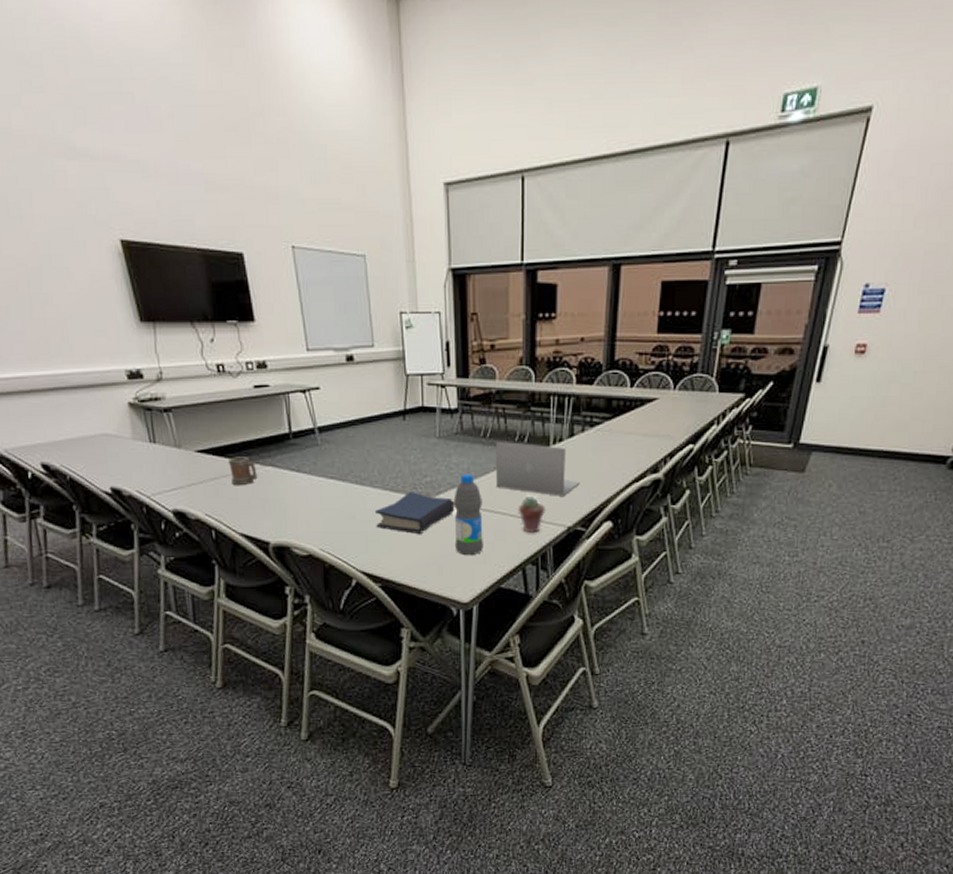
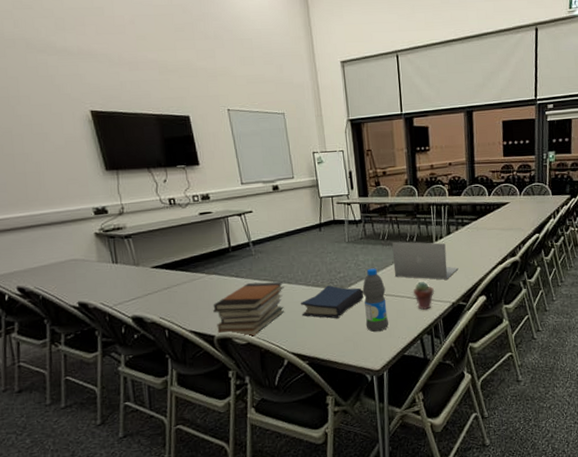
mug: present [227,456,258,486] -> none [178,268,204,293]
book stack: none [268,481,356,547] -> present [213,282,285,337]

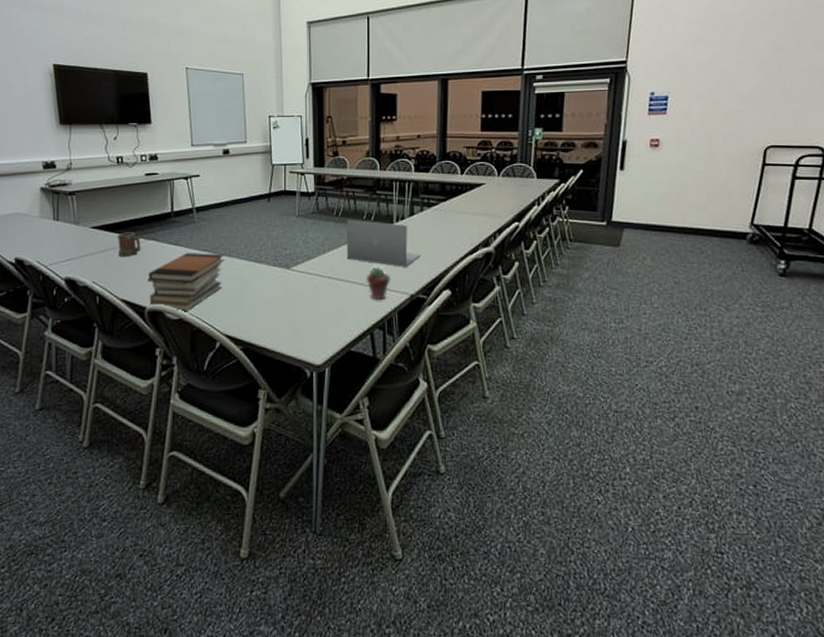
mug: none [178,268,204,293] -> present [117,232,141,257]
hardback book: present [301,285,364,319] -> none [240,263,311,300]
water bottle: present [362,268,388,332] -> none [309,247,335,321]

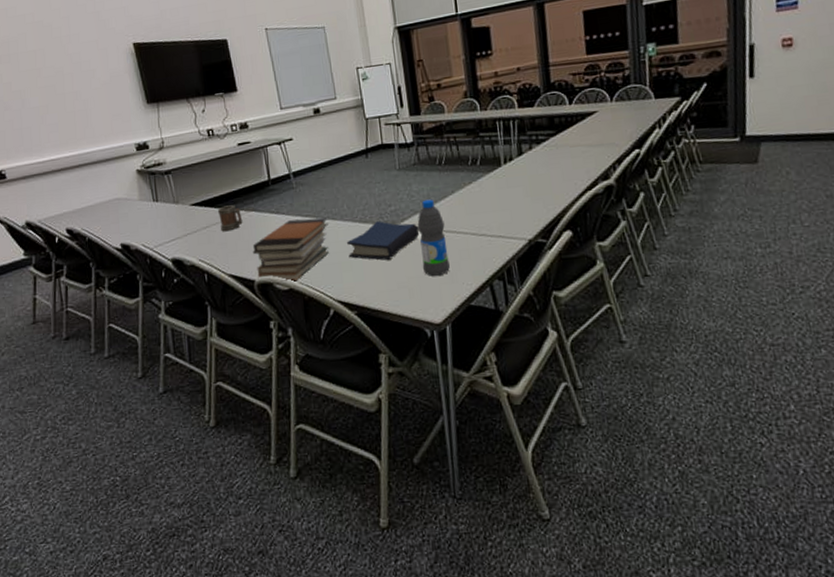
hardback book: none [240,263,311,300] -> present [347,221,420,260]
water bottle: none [309,247,335,321] -> present [417,199,450,277]
laptop: present [346,219,421,267] -> none [450,165,535,212]
potted succulent: present [367,267,391,301] -> none [479,214,506,250]

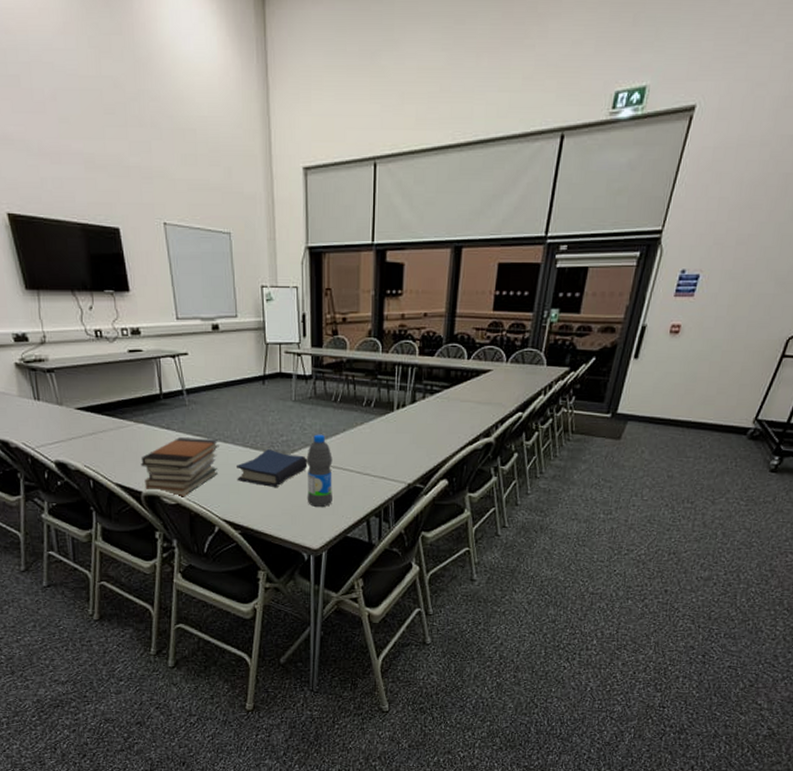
mug: present [217,205,243,232] -> none [104,414,131,441]

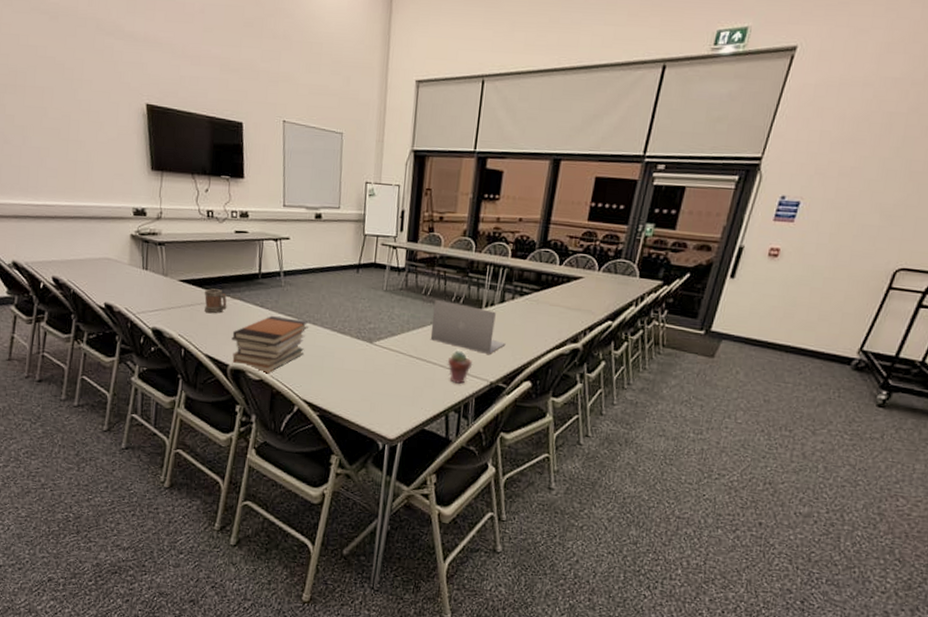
mug: none [104,414,131,441] -> present [204,288,227,314]
hardback book: present [237,449,308,487] -> none [321,335,393,373]
water bottle: present [307,434,333,508] -> none [387,324,417,398]
laptop: none [344,405,420,456] -> present [430,299,506,354]
potted succulent: none [365,456,389,489] -> present [448,351,473,385]

